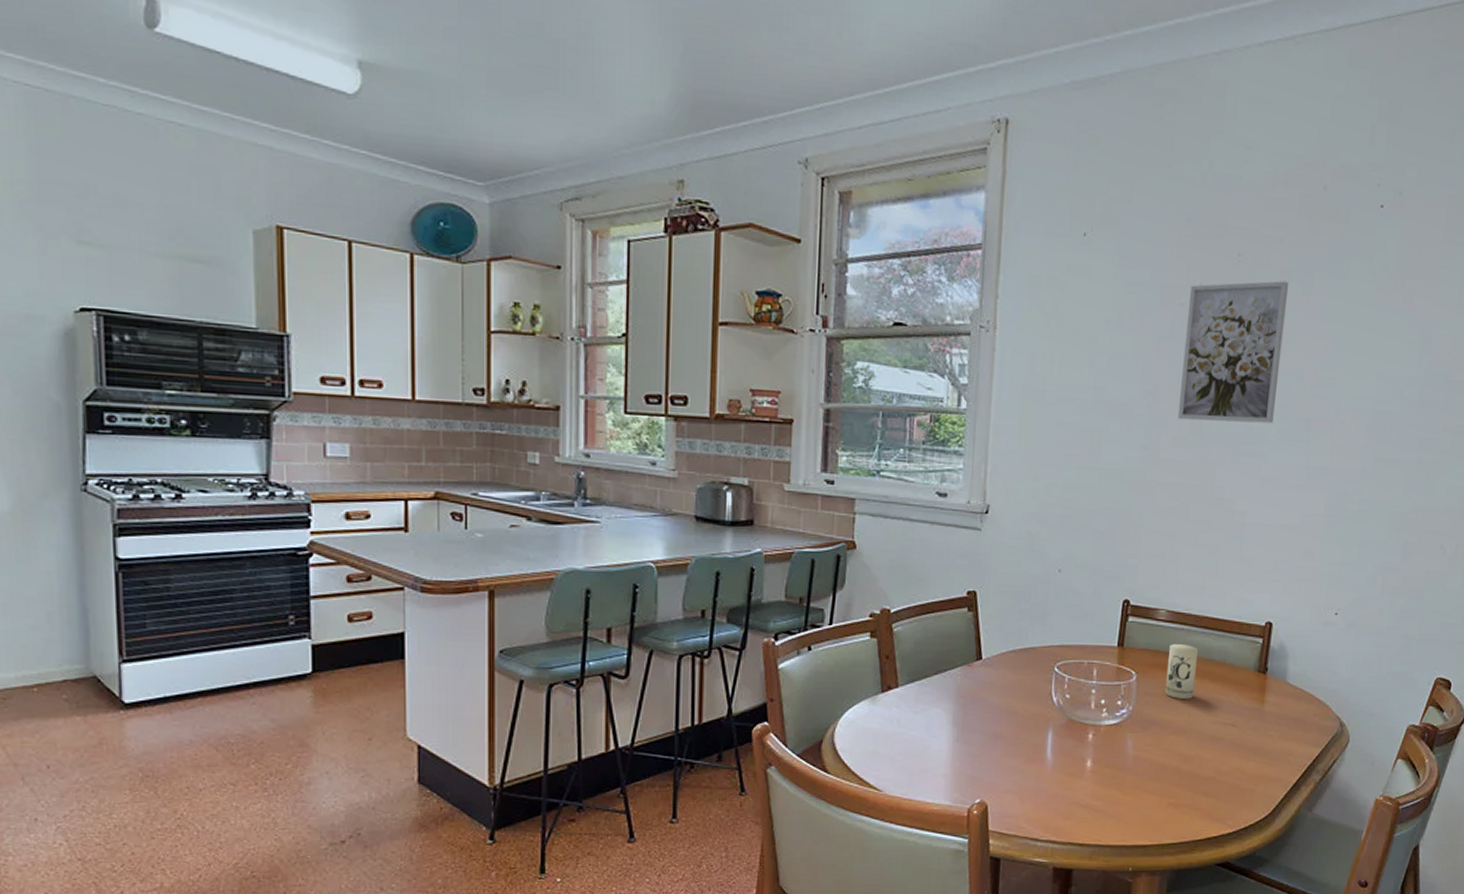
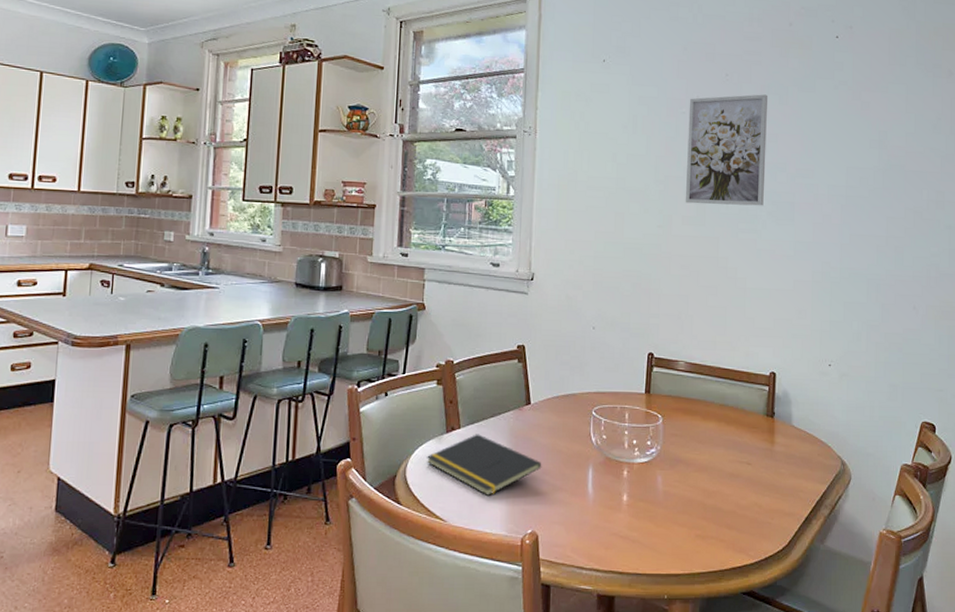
notepad: none [857,693,994,762] -> present [426,434,542,496]
candle: present [1164,644,1198,699] -> none [687,391,714,440]

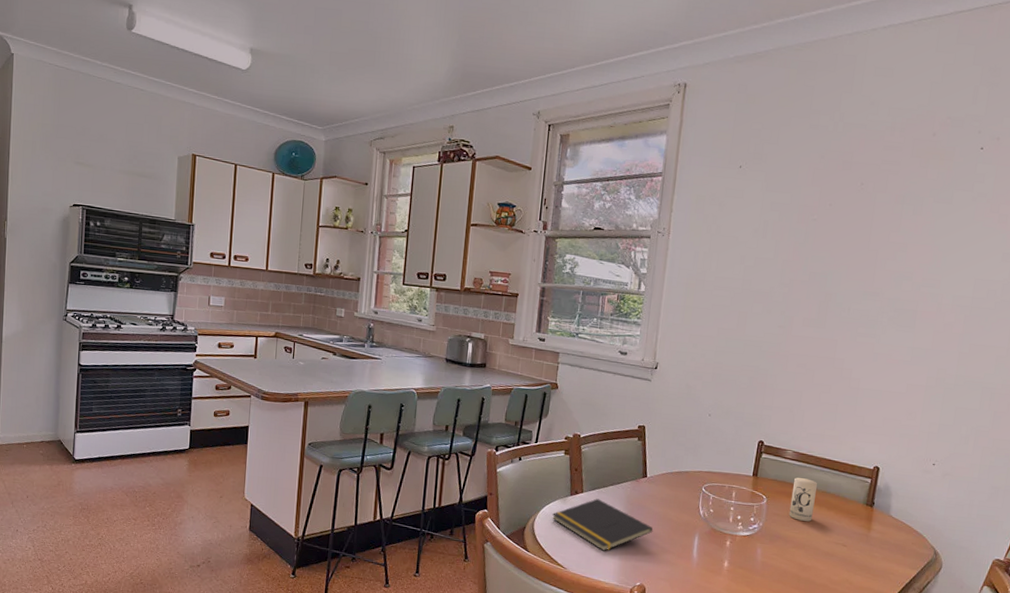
wall art: present [685,94,767,206] -> none [807,204,902,313]
candle: none [687,391,714,440] -> present [789,477,817,522]

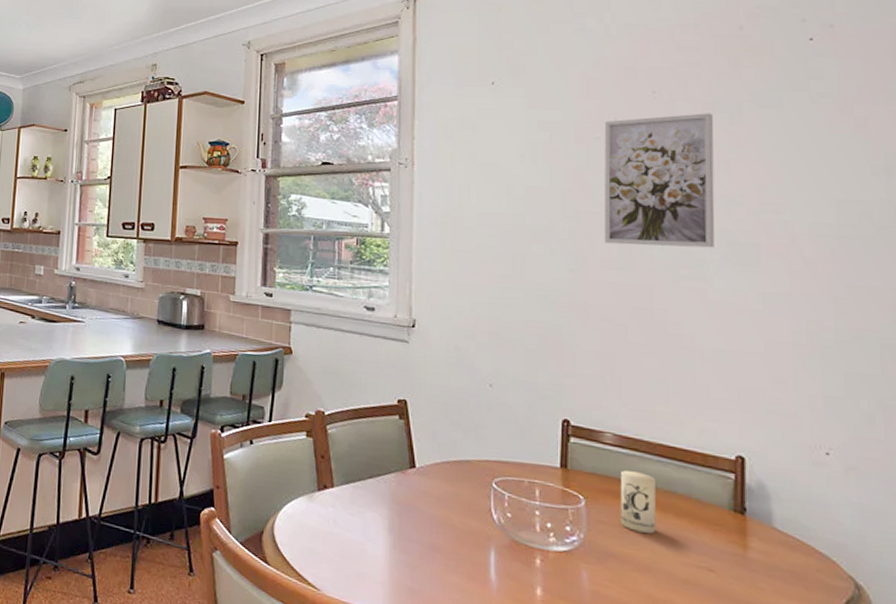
notepad: present [552,498,653,551] -> none [295,495,432,567]
wall art: none [807,204,902,313] -> present [603,113,715,248]

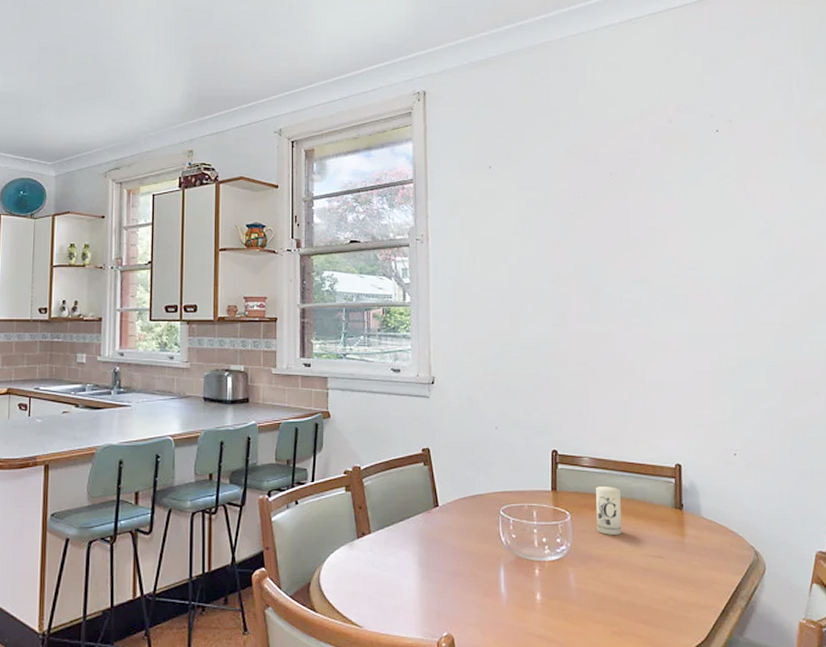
wall art: present [603,113,715,248] -> none [576,191,657,301]

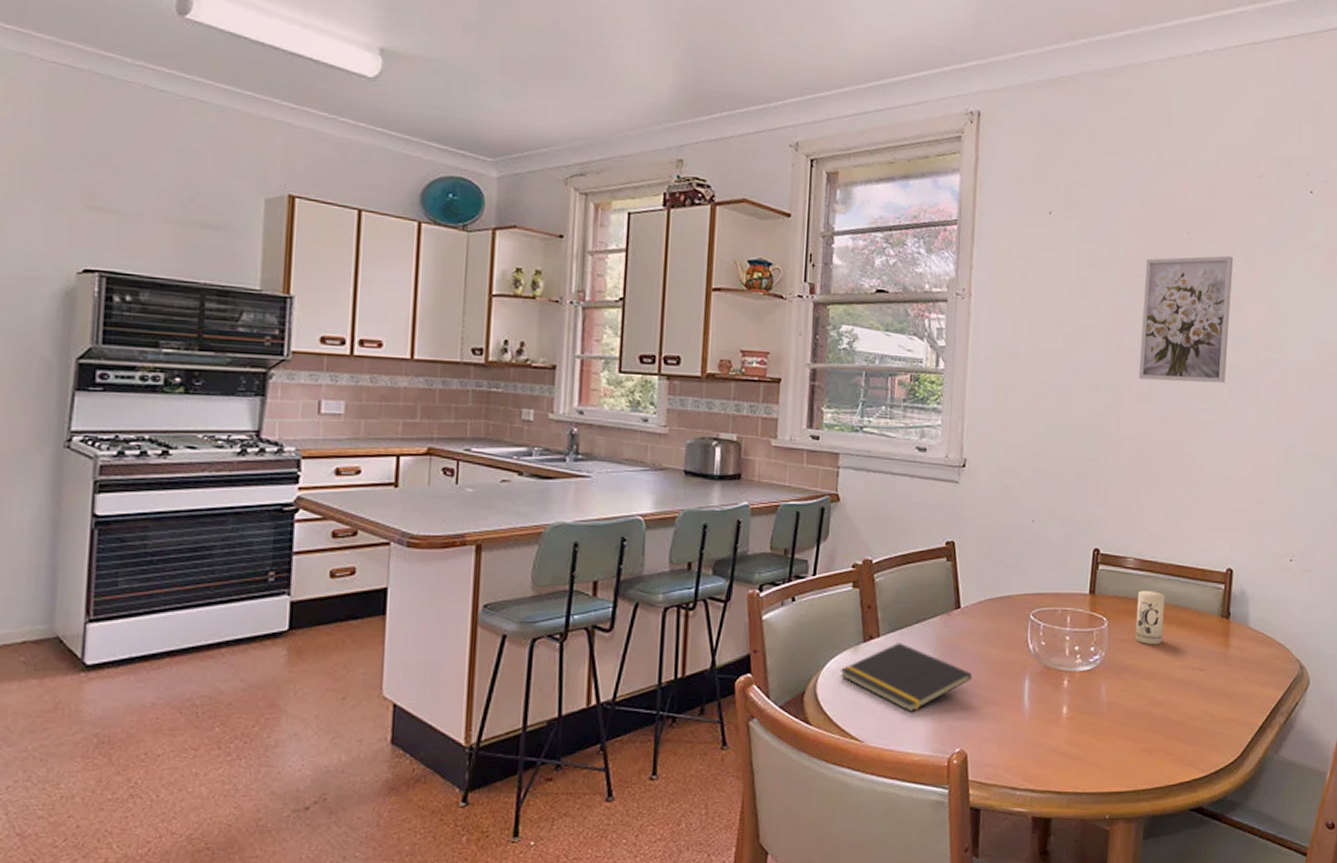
notepad: none [338,538,454,600] -> present [839,643,973,712]
wall art: none [576,191,657,301] -> present [1138,256,1233,384]

